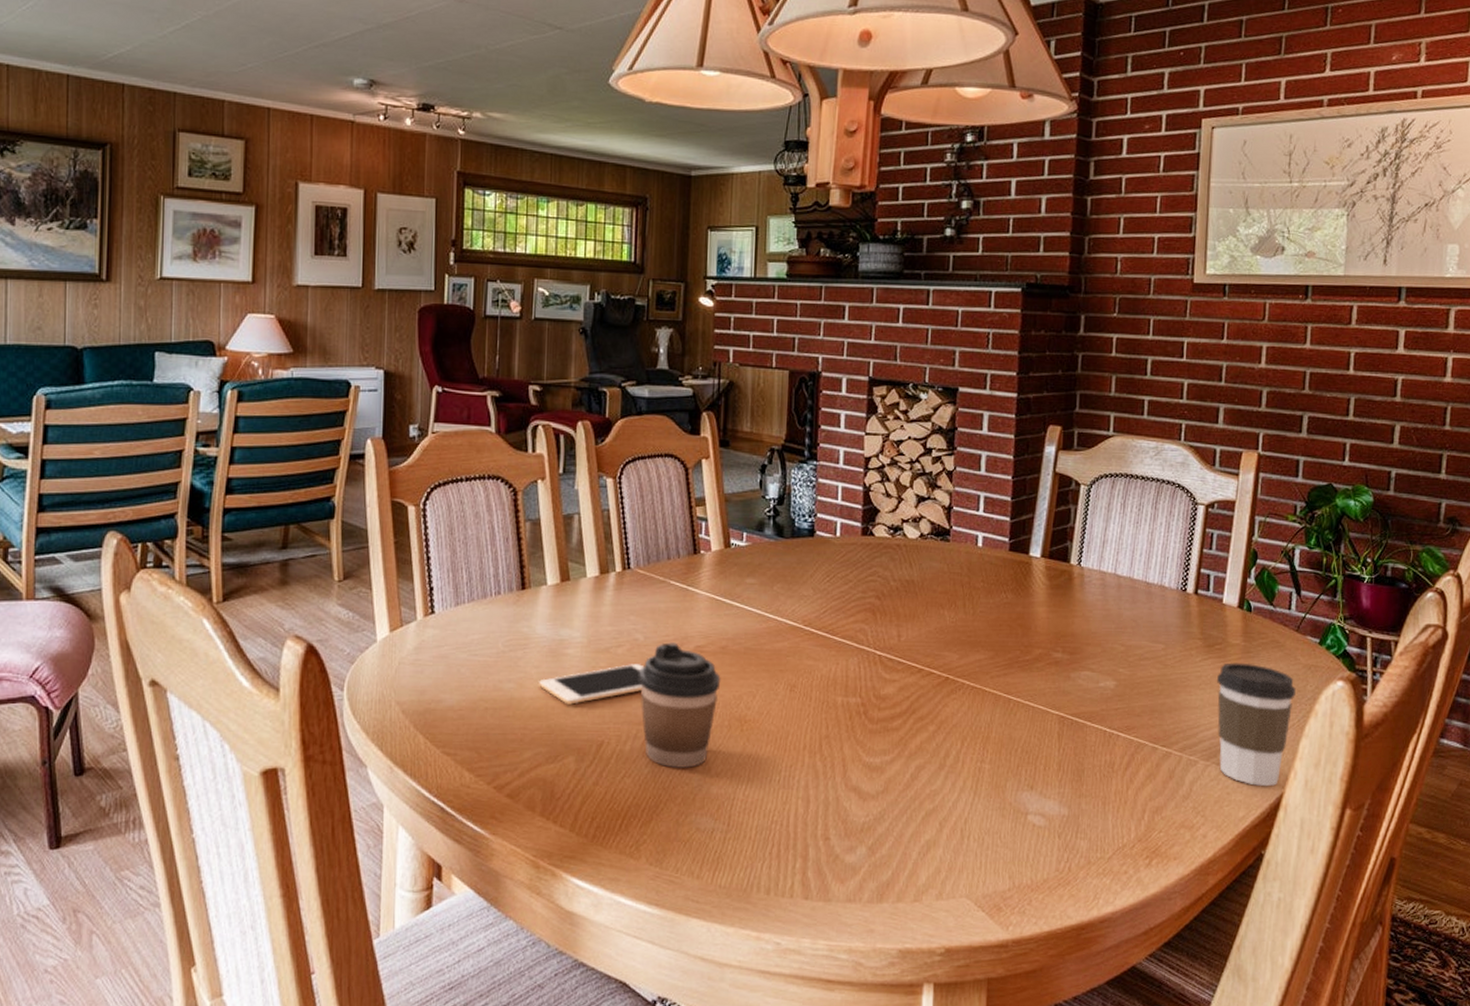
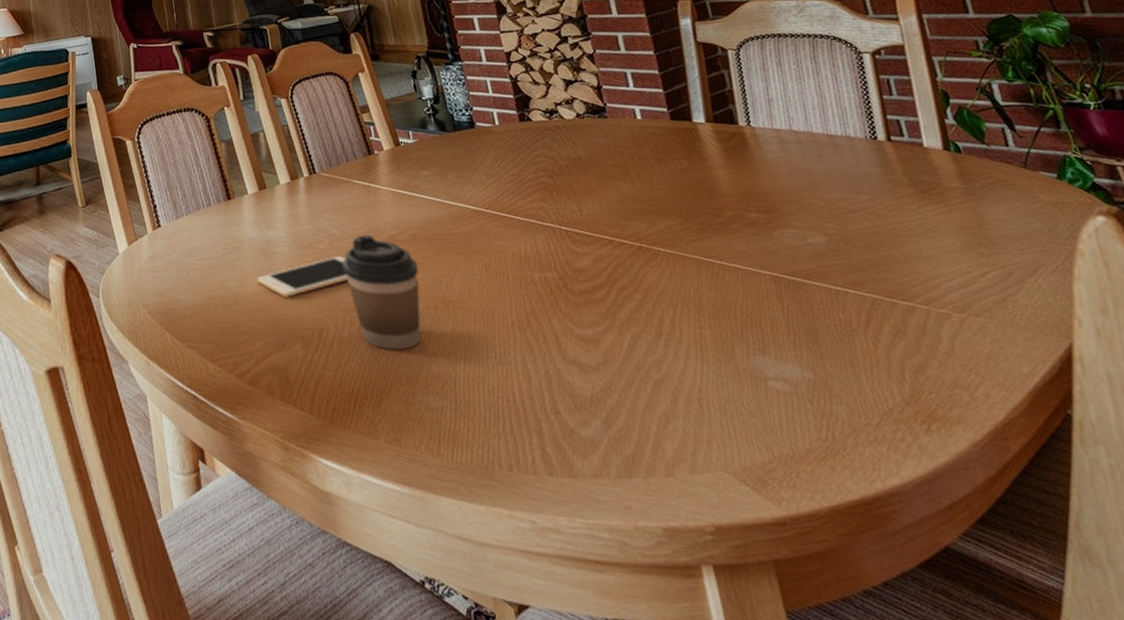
coffee cup: present [1216,662,1296,787] -> none [943,205,1061,338]

